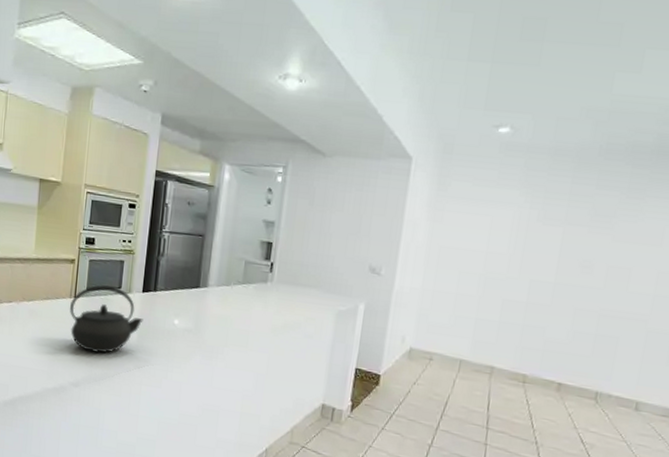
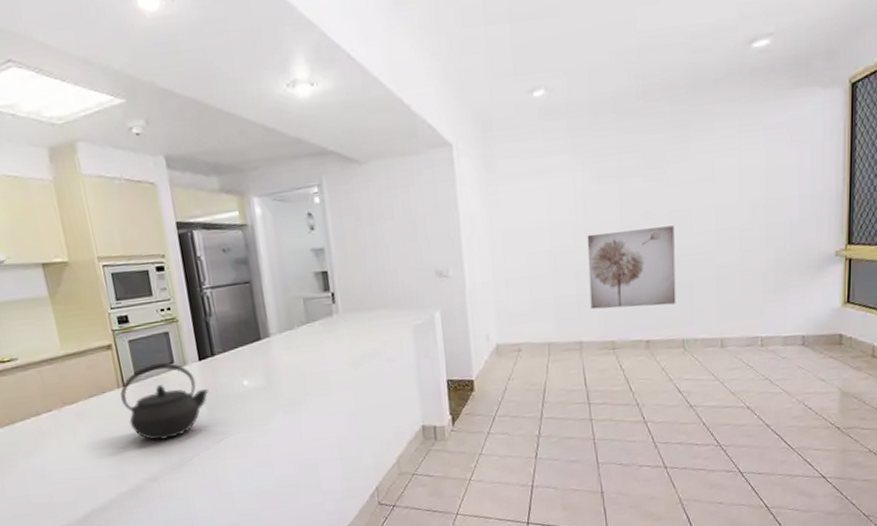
wall art: none [509,268,611,355] -> present [587,225,676,310]

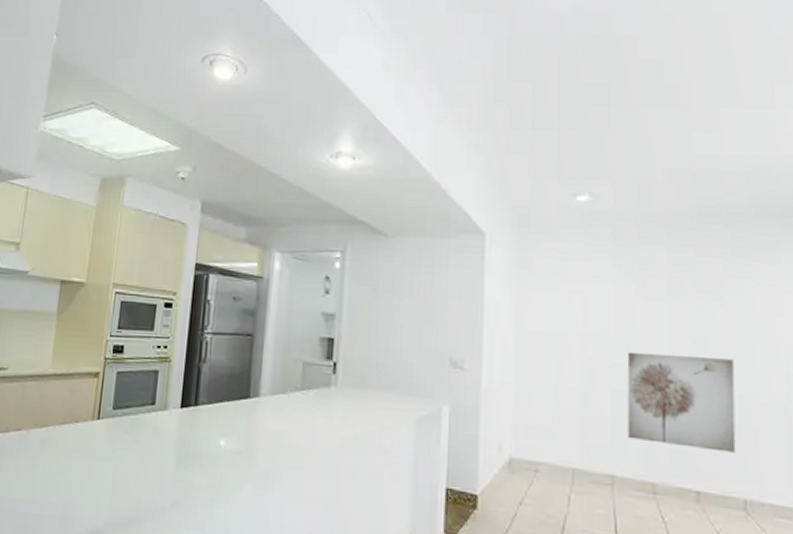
kettle: present [120,362,209,441] -> none [91,401,182,490]

